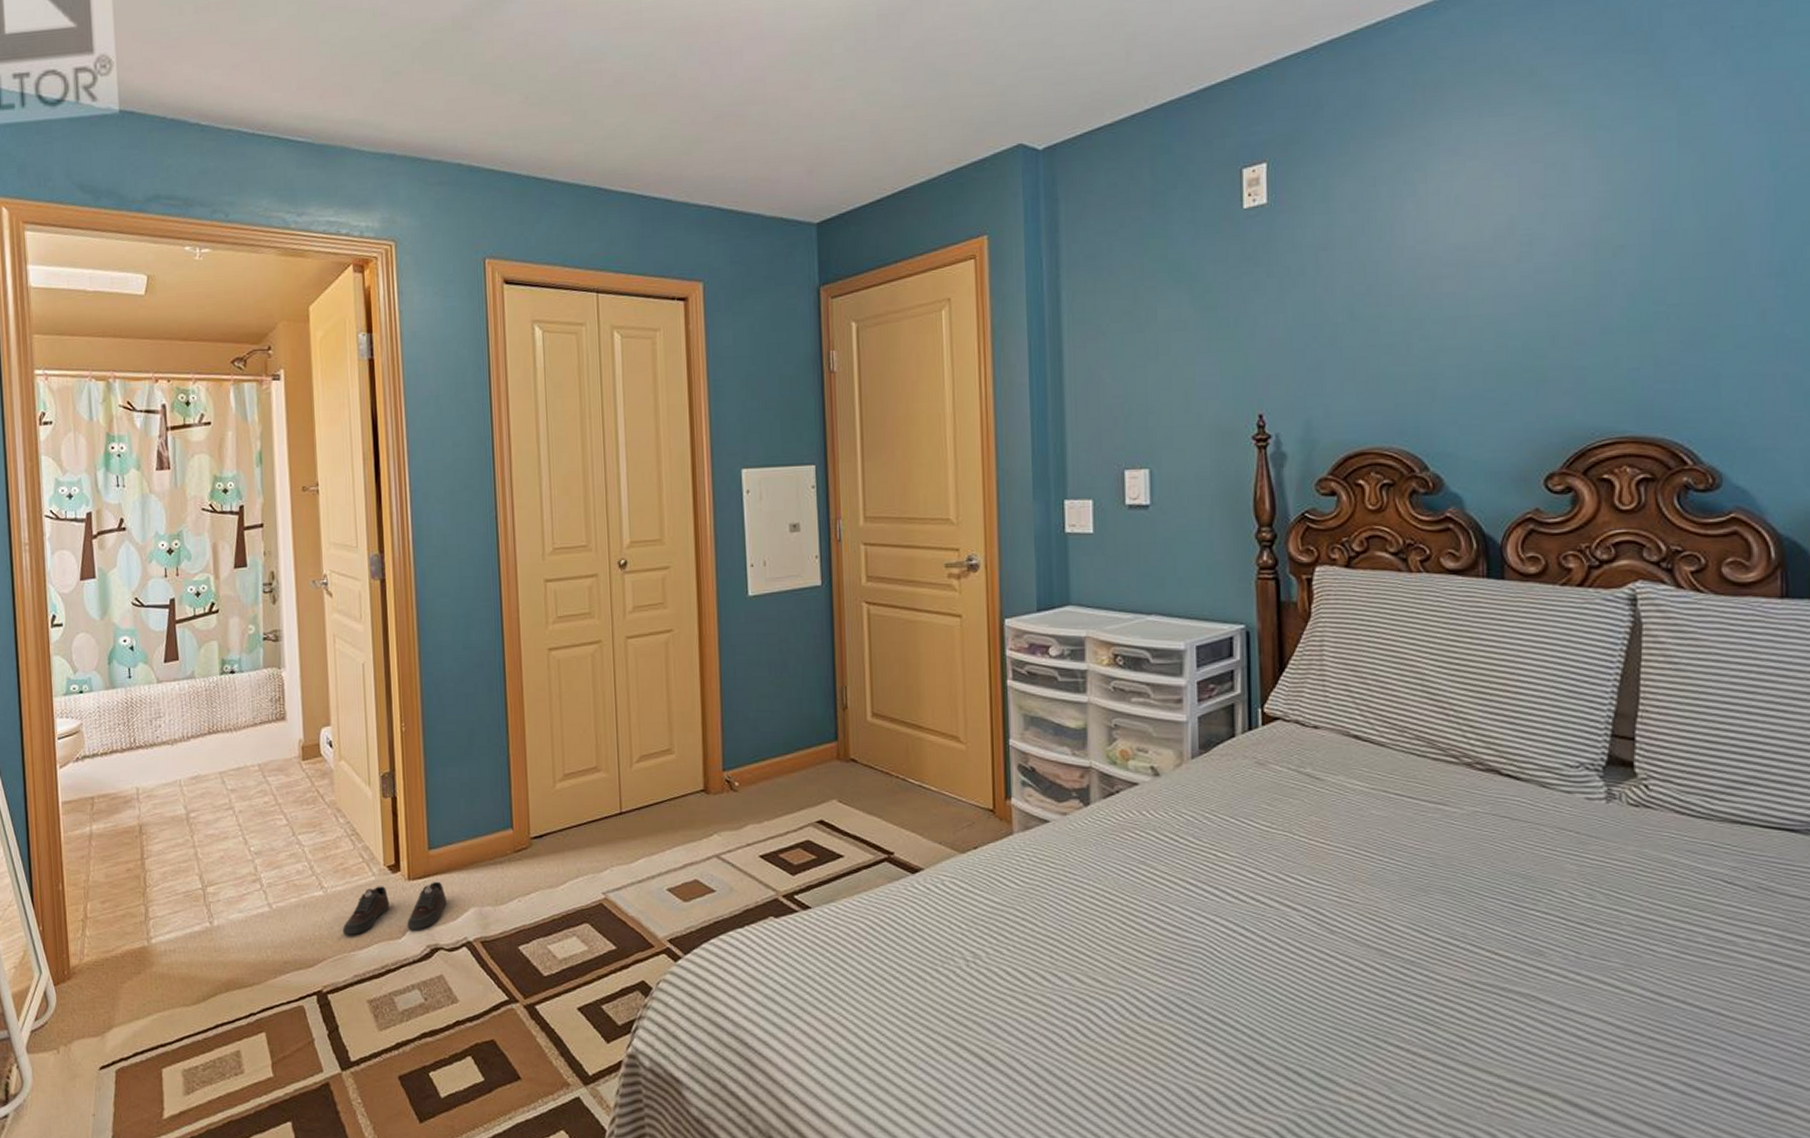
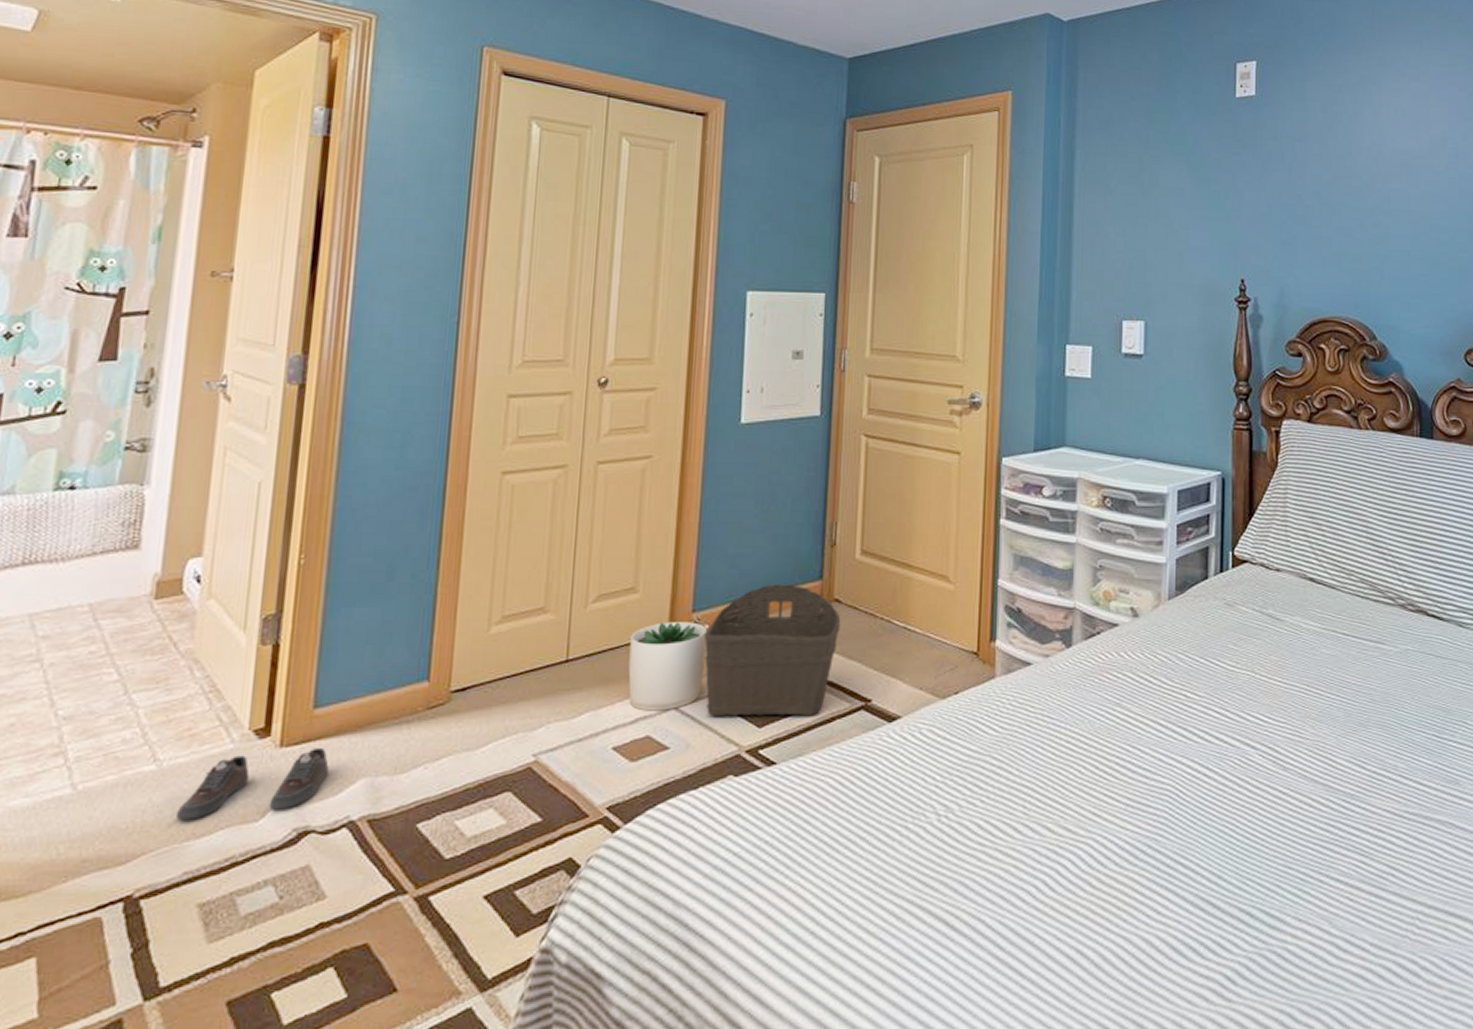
planter: none [672,780,739,858] -> present [628,622,707,711]
wicker basket: none [736,745,859,865] -> present [704,584,841,716]

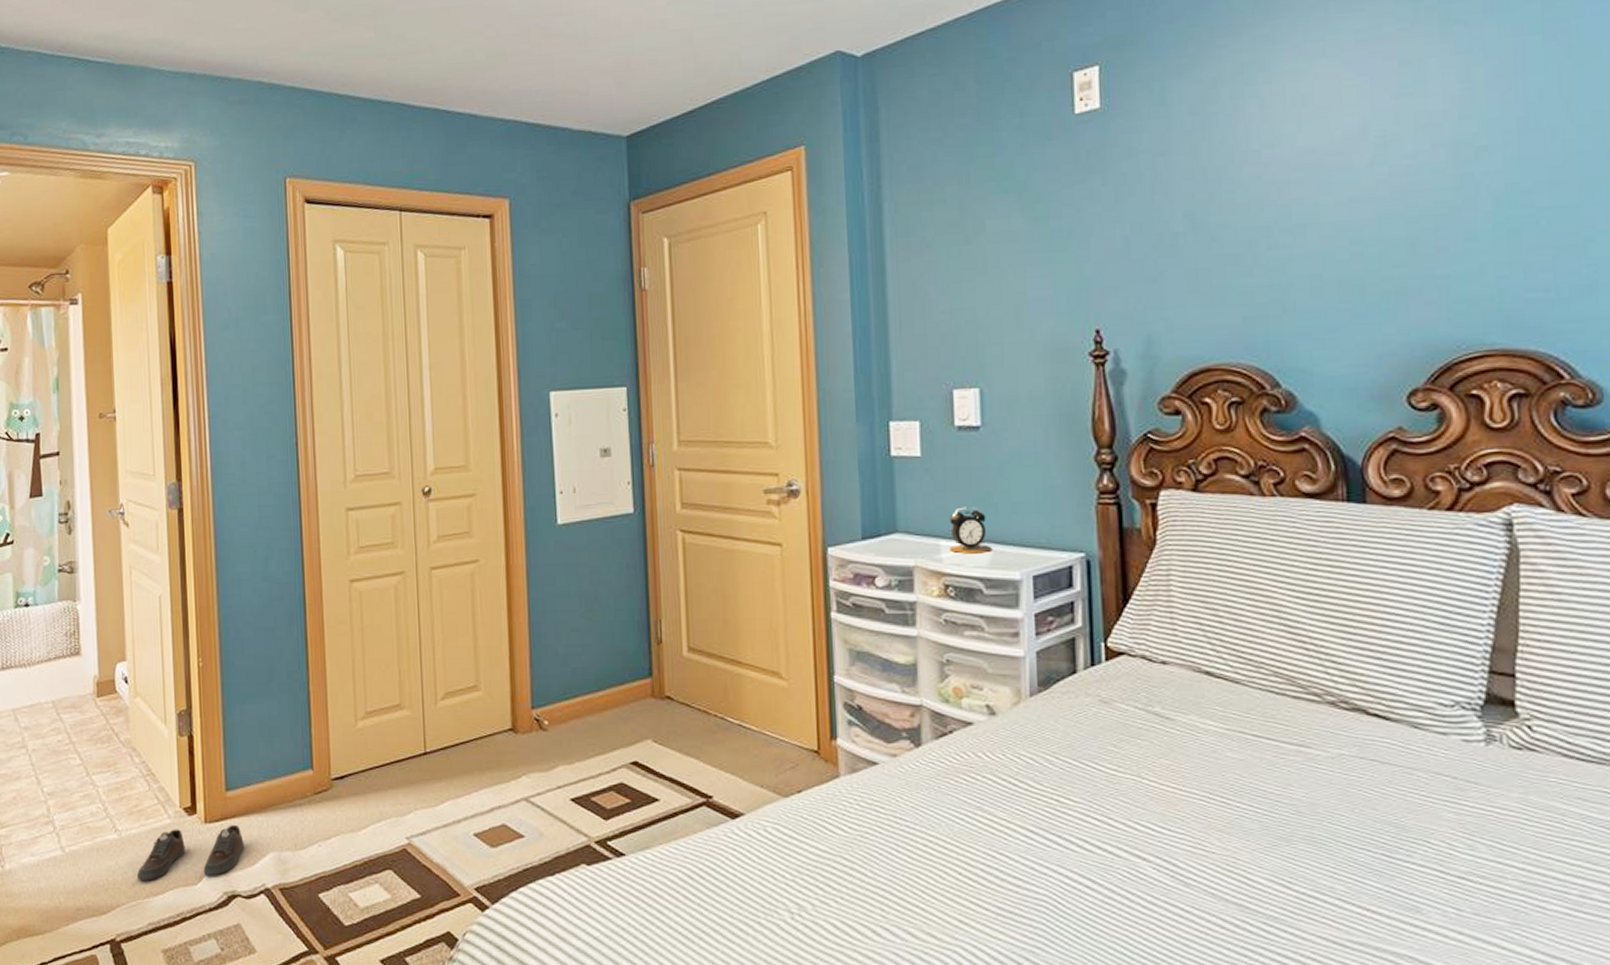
planter: present [628,622,707,711] -> none [478,718,549,801]
wicker basket: present [704,584,841,716] -> none [545,681,675,810]
alarm clock: none [1109,426,1146,469] -> present [949,506,992,554]

